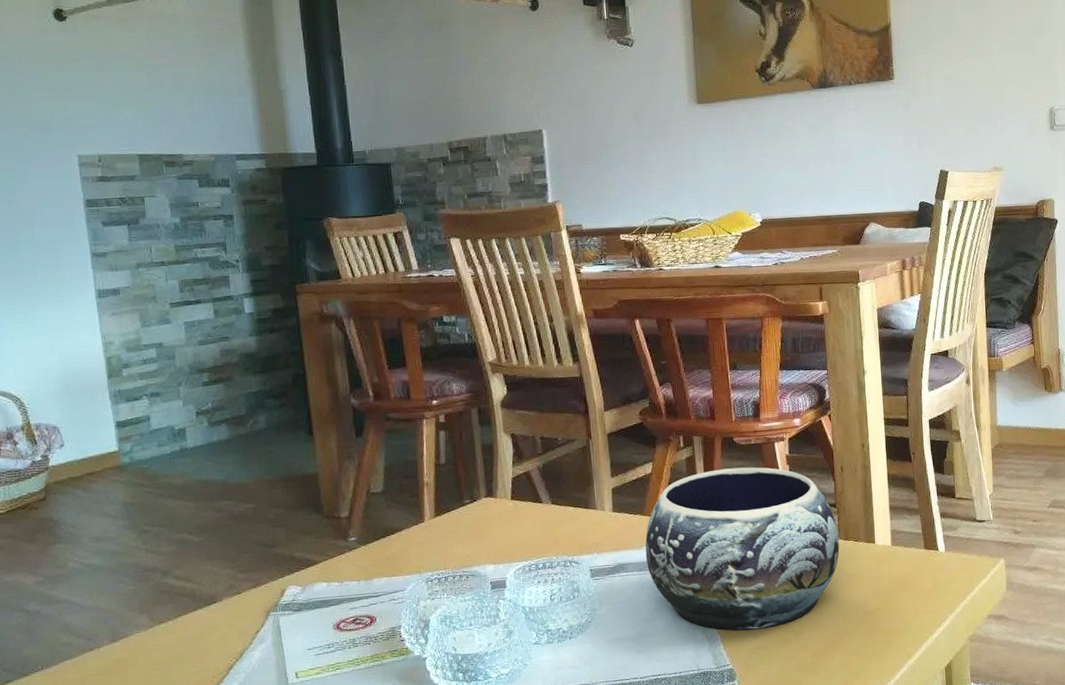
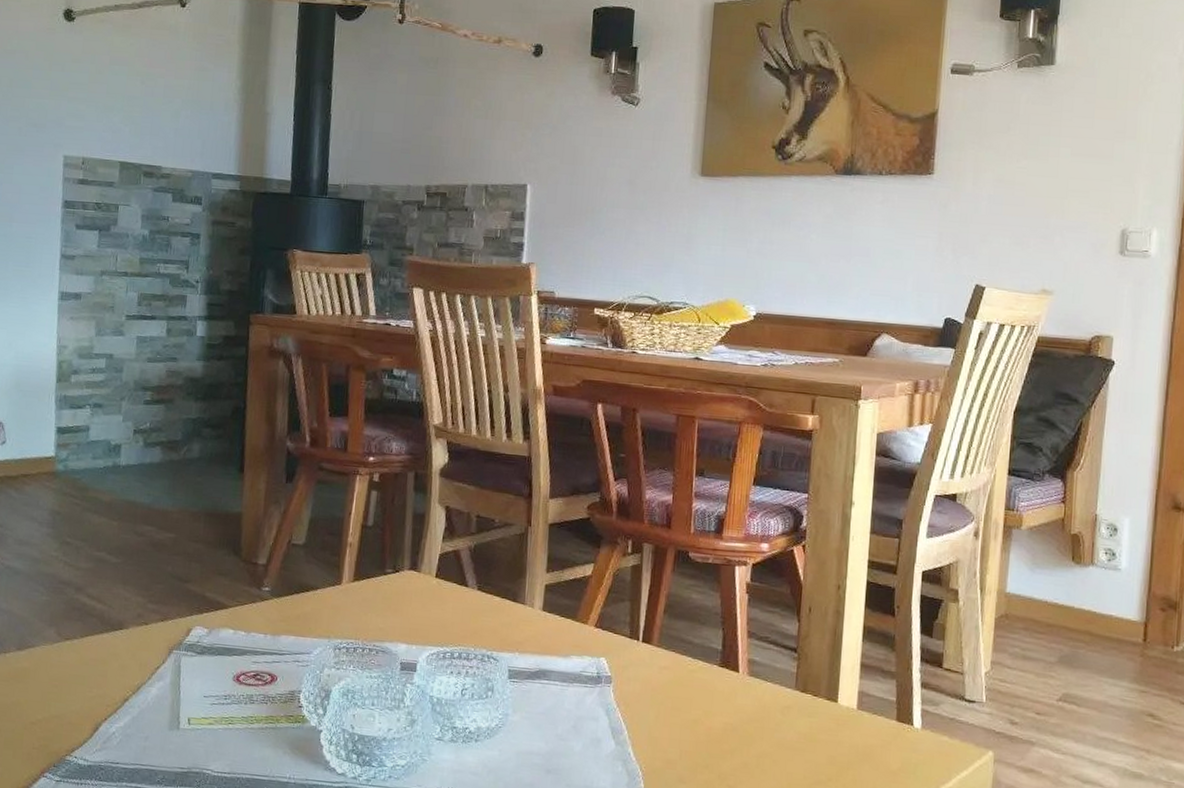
decorative bowl: present [645,467,840,631] -> none [571,584,796,775]

